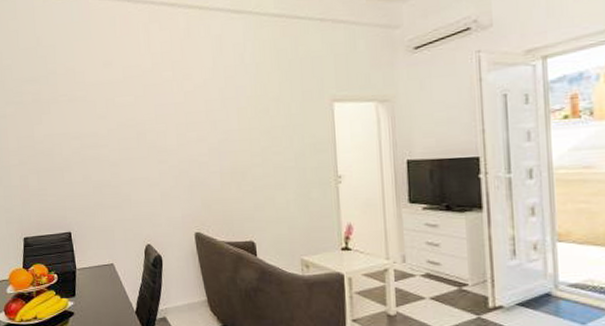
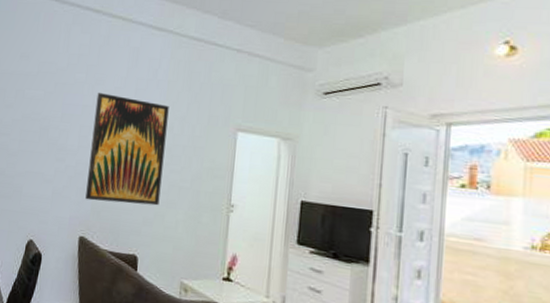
wall art: none [187,87,267,196] -> present [85,93,169,206]

